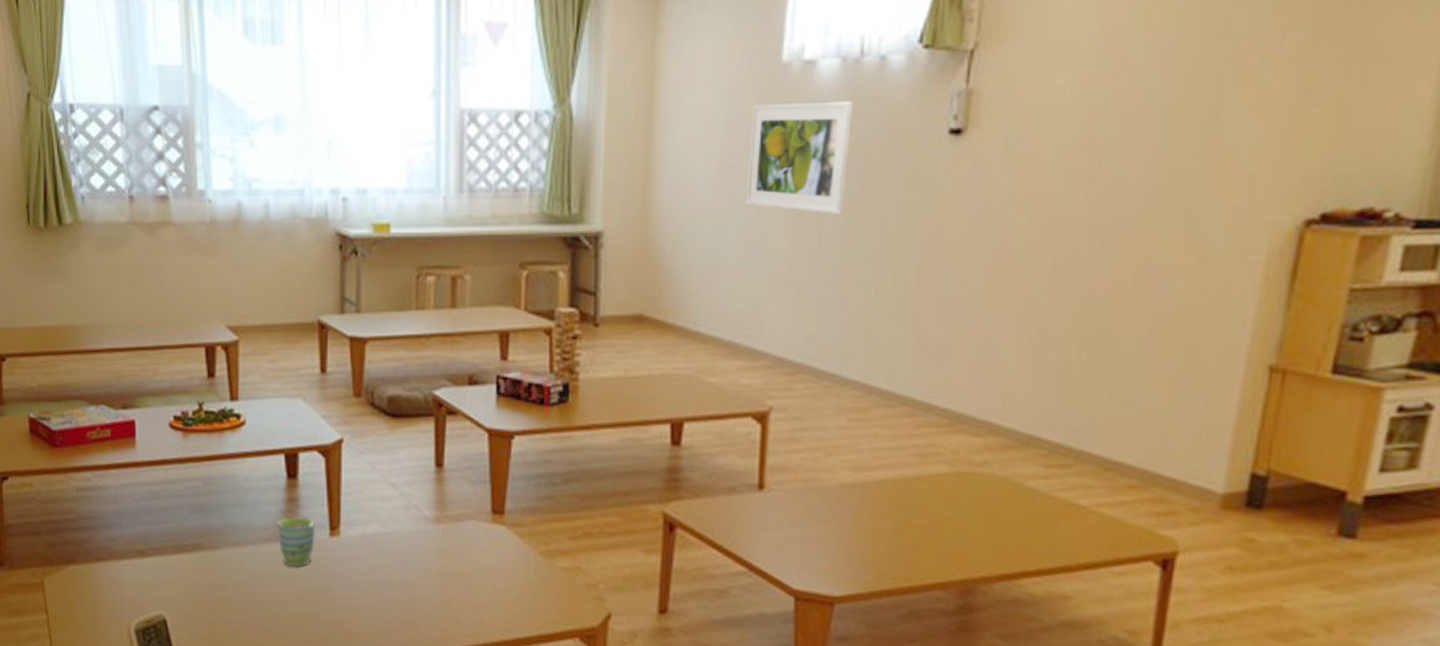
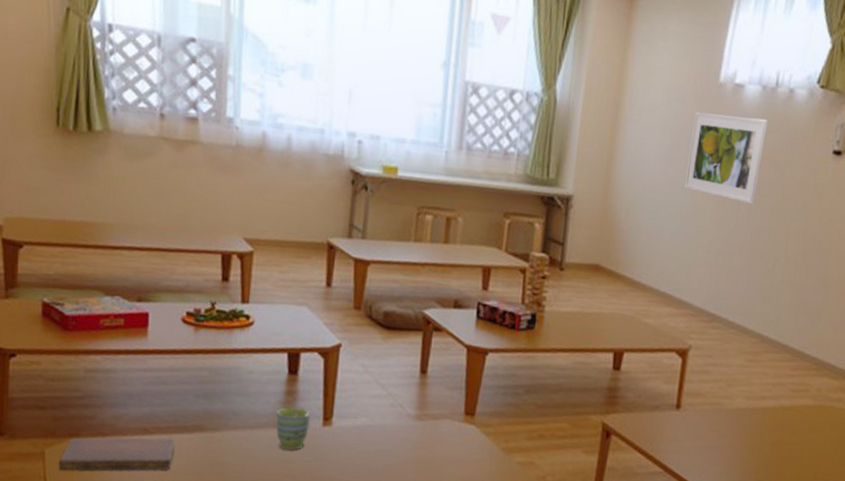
notebook: none [58,559,174,602] -> present [58,437,176,471]

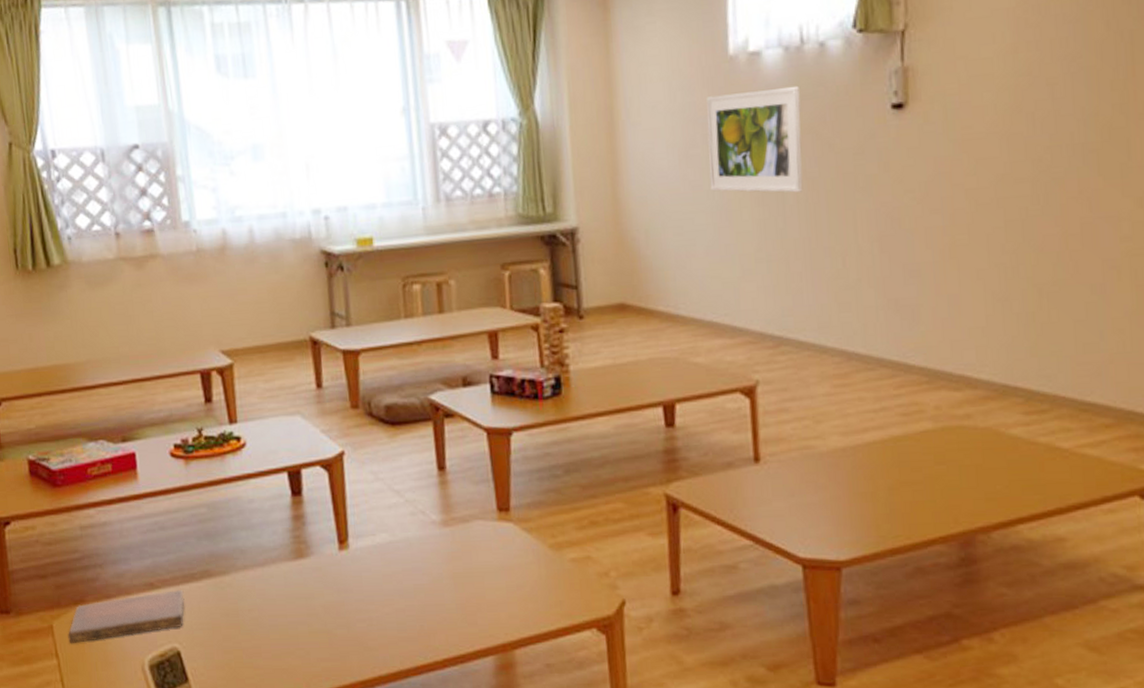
mug: present [276,407,310,451] -> none [286,533,325,585]

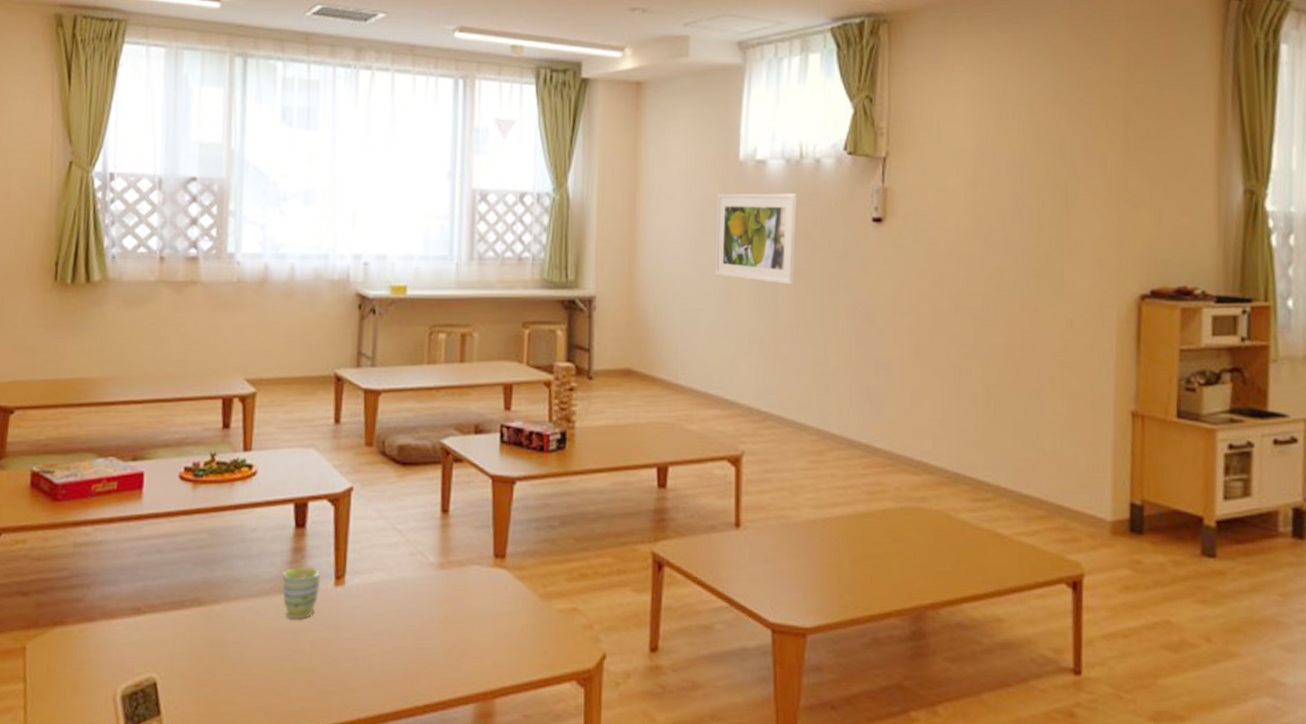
notebook: present [68,589,185,644] -> none [40,616,171,668]
mug: none [286,533,325,585] -> present [282,566,321,620]

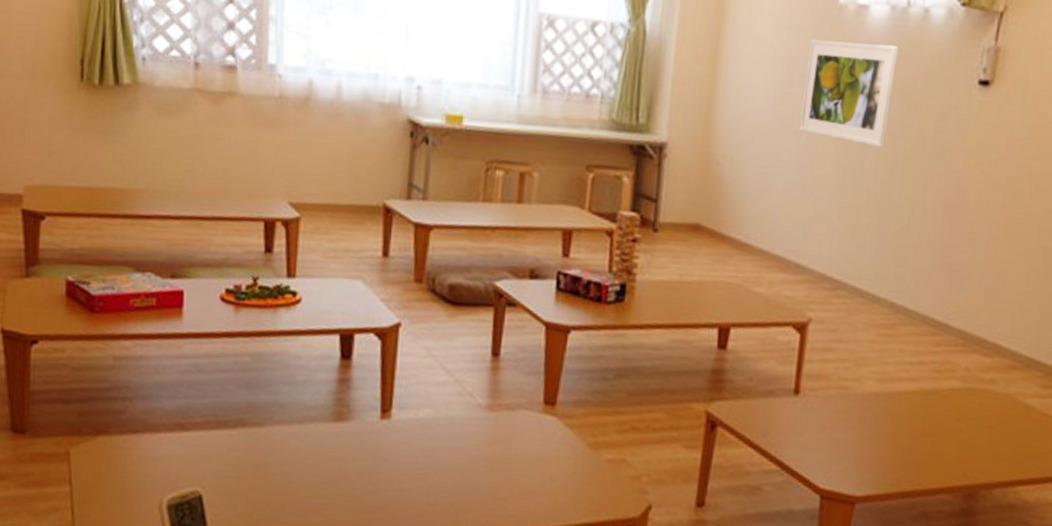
mug: present [282,566,321,620] -> none [327,397,366,448]

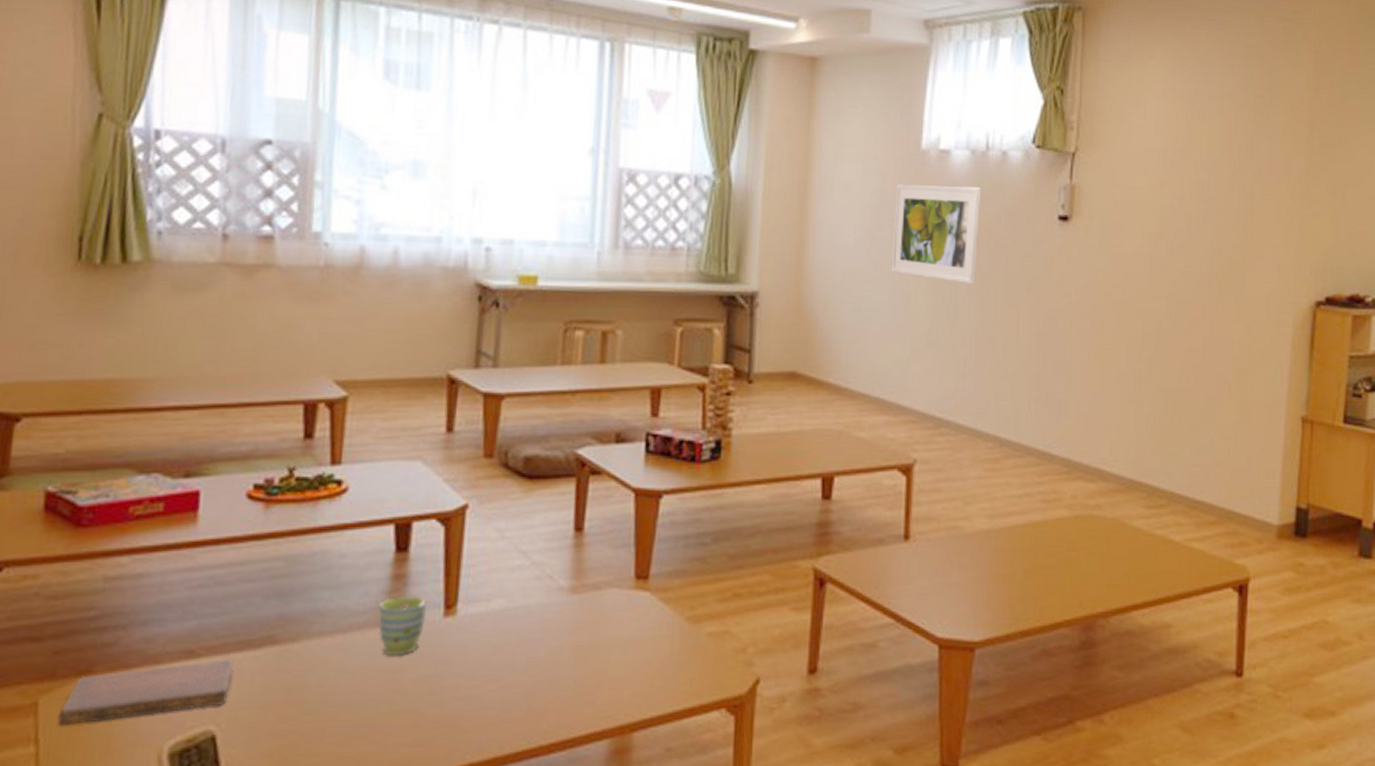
notebook: none [85,434,215,474] -> present [57,658,234,727]
mug: none [327,397,366,448] -> present [378,595,427,656]

